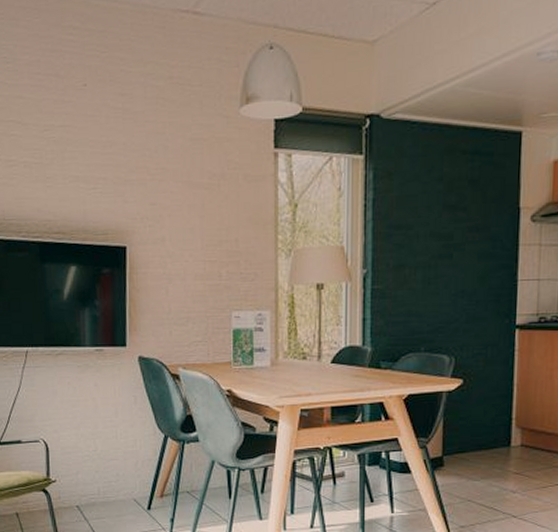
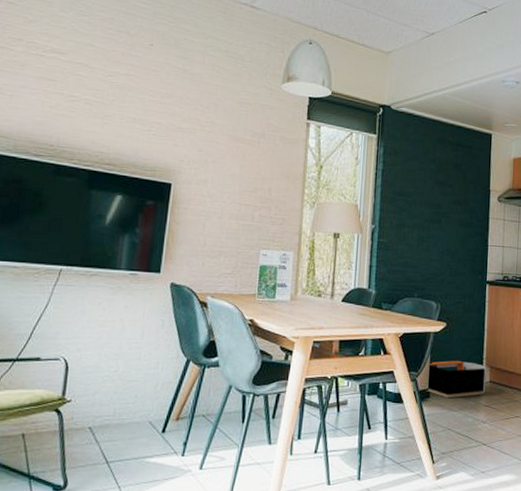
storage bin: none [439,422,516,466] -> present [426,360,486,398]

